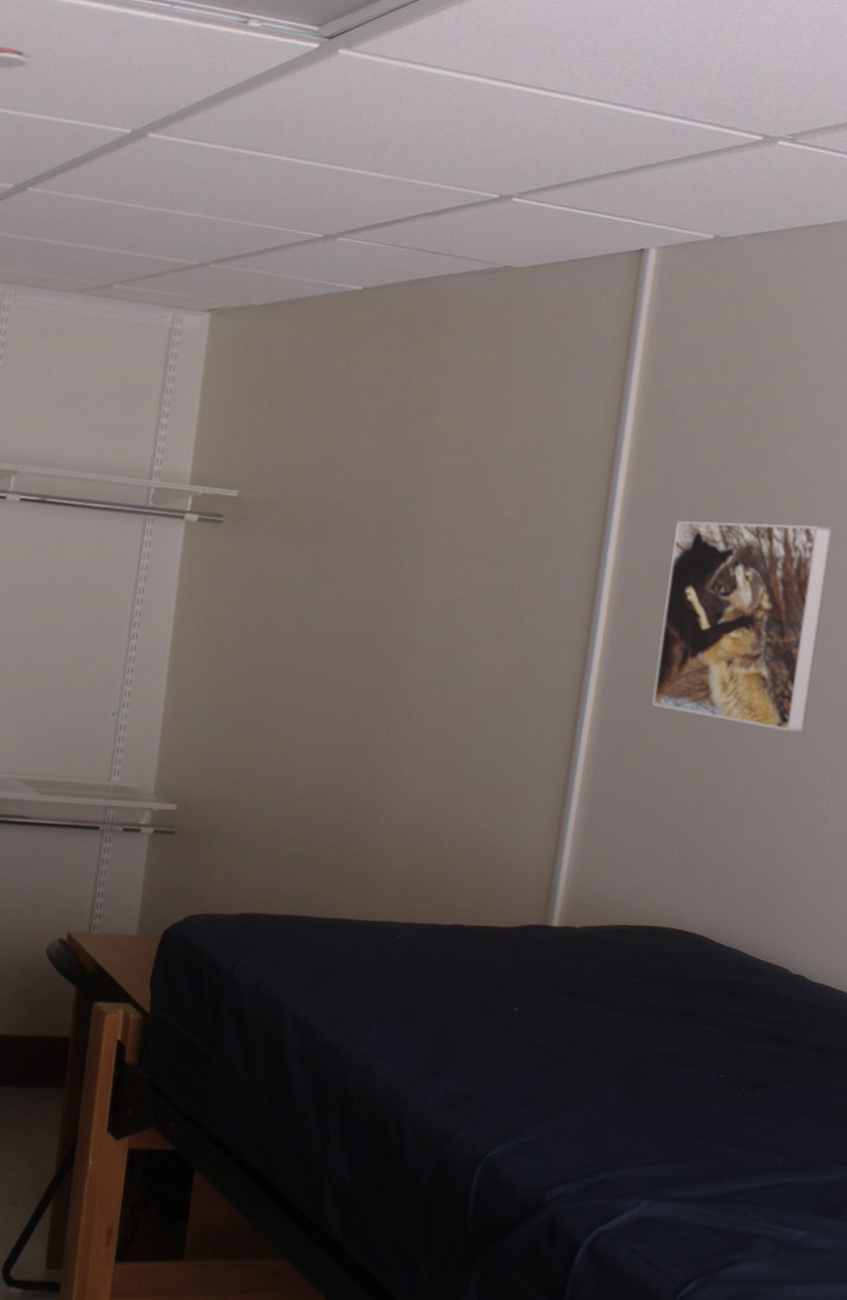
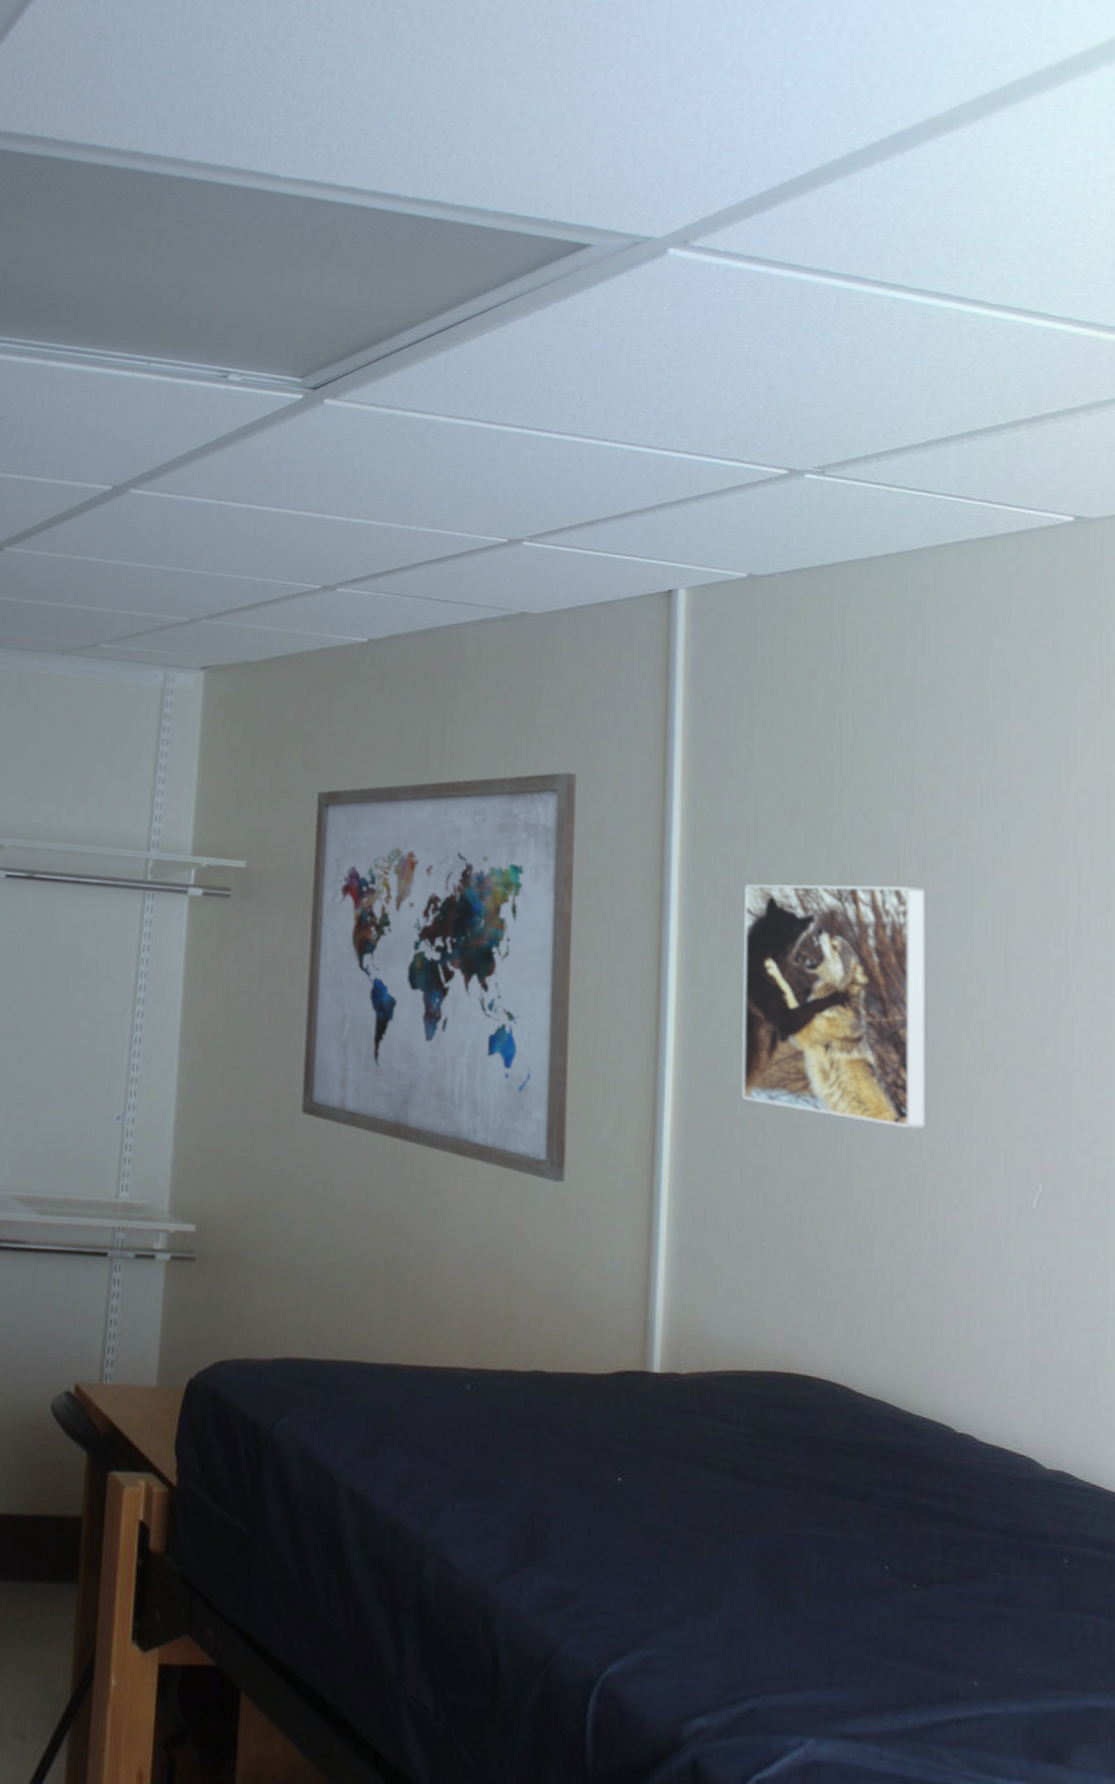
wall art: none [273,416,540,773] -> present [301,772,577,1183]

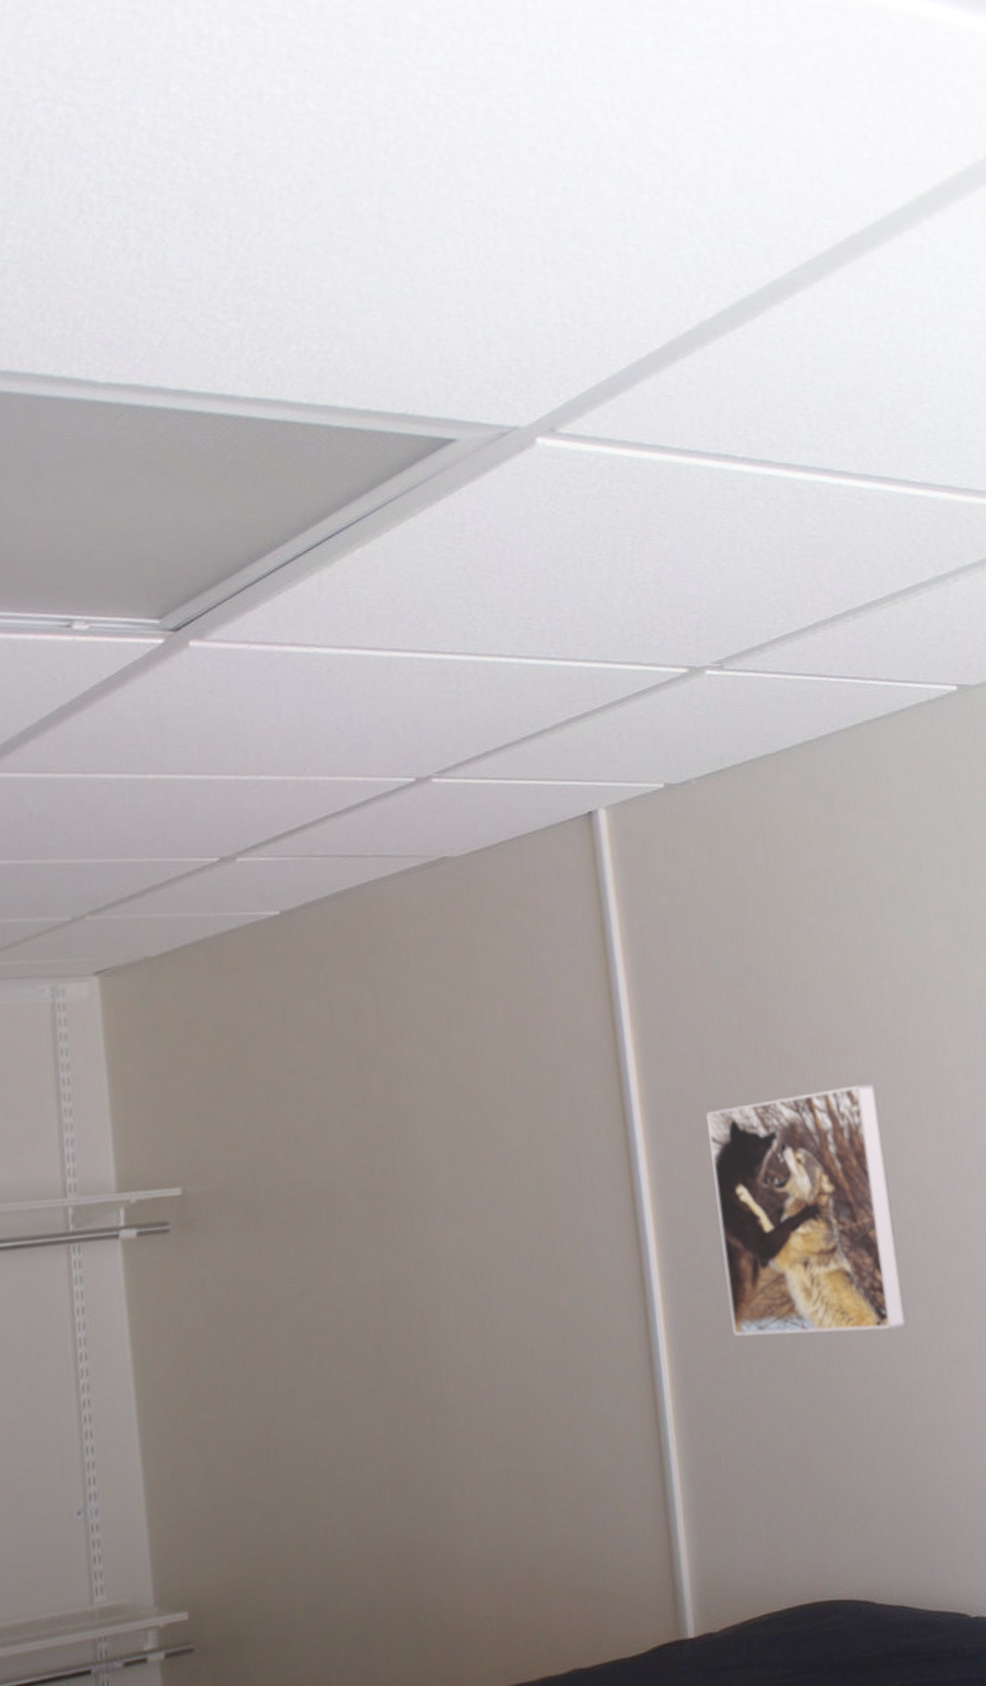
wall art: present [301,772,577,1183] -> none [250,1025,574,1467]

